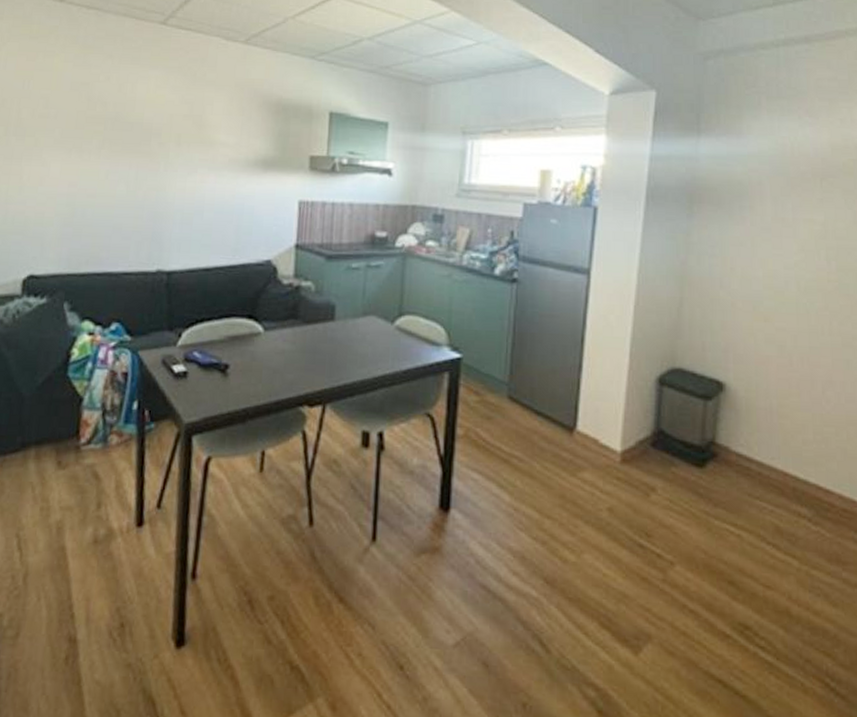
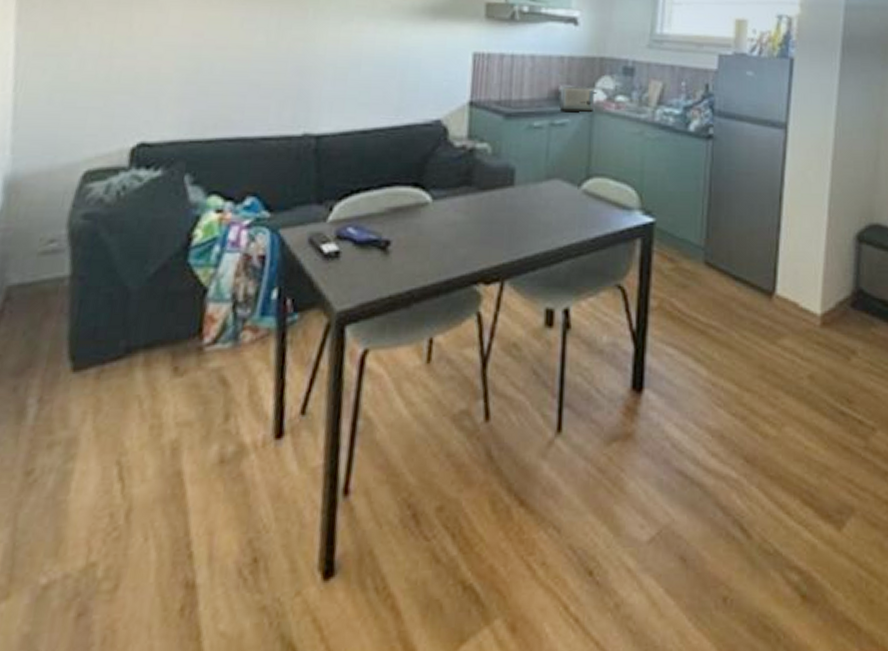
toaster: none [375,231,409,256] -> present [559,85,597,113]

